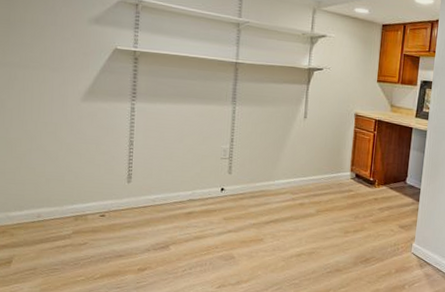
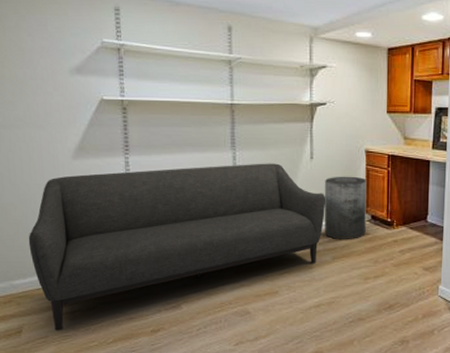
sofa: none [29,116,315,264] -> present [28,163,325,331]
trash can: none [311,135,354,195] -> present [325,176,367,240]

